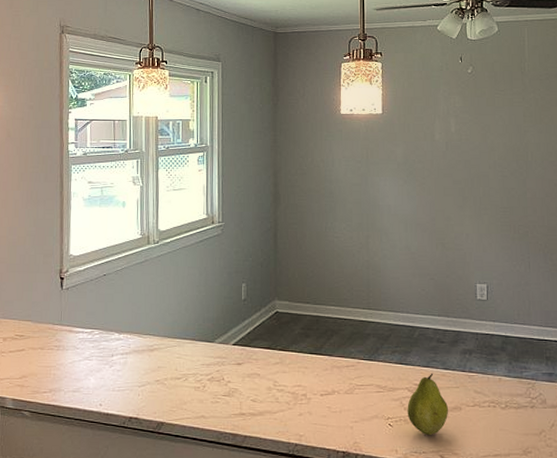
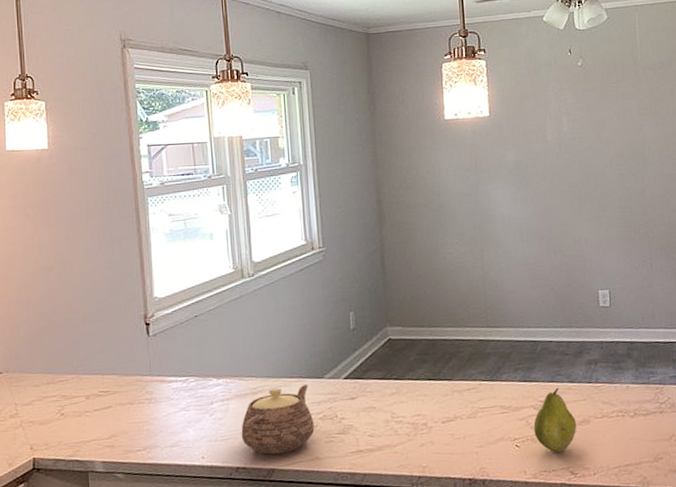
teapot: none [136,347,203,409] -> present [241,385,315,455]

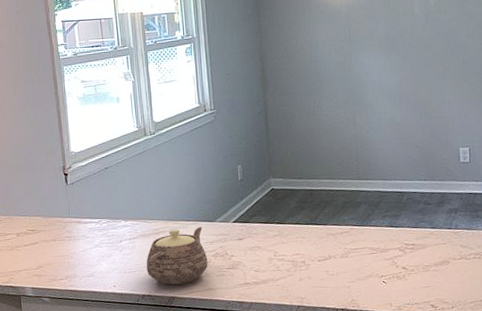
fruit: present [533,387,577,453] -> none [399,232,438,289]

